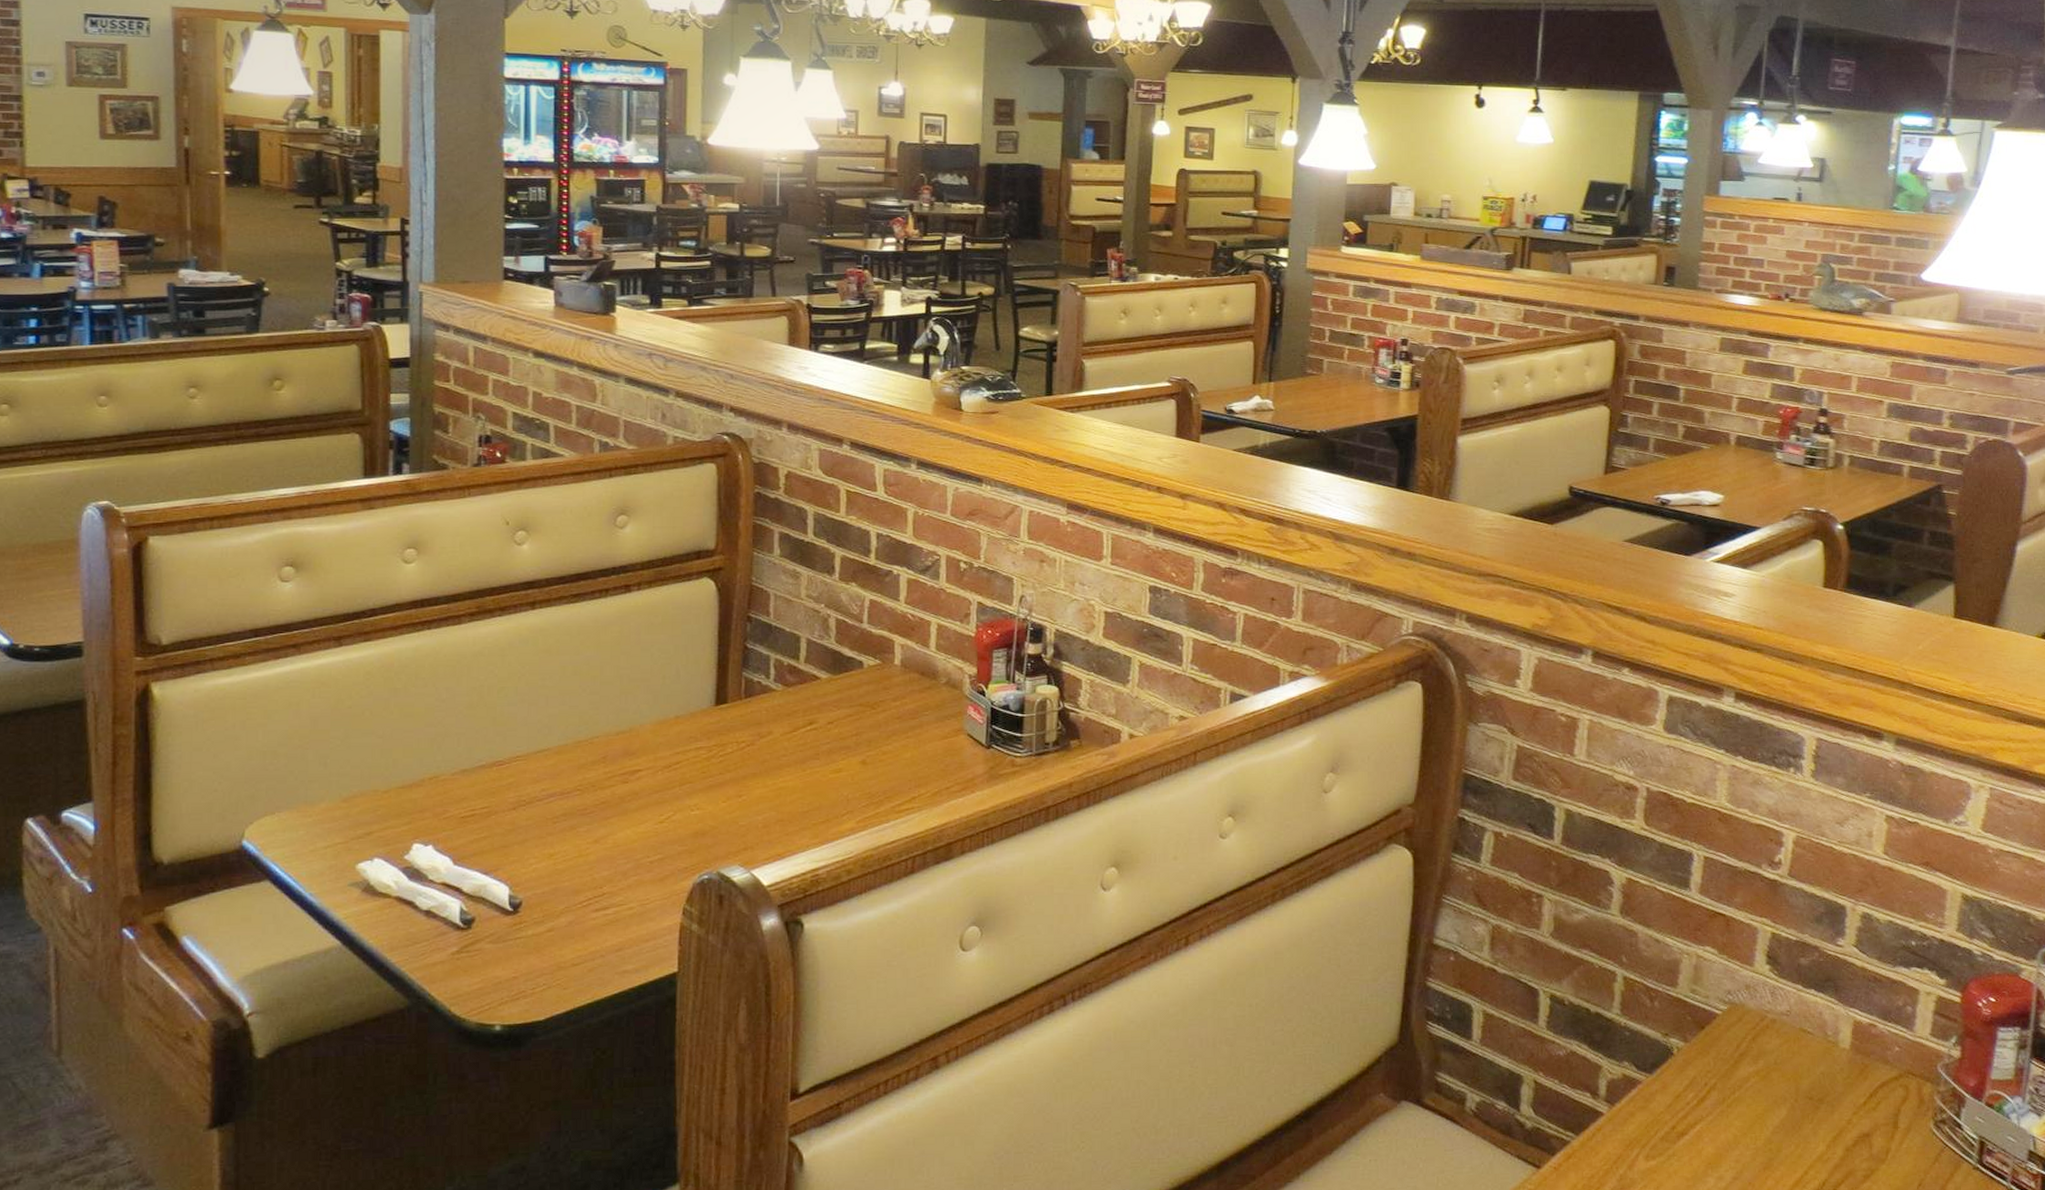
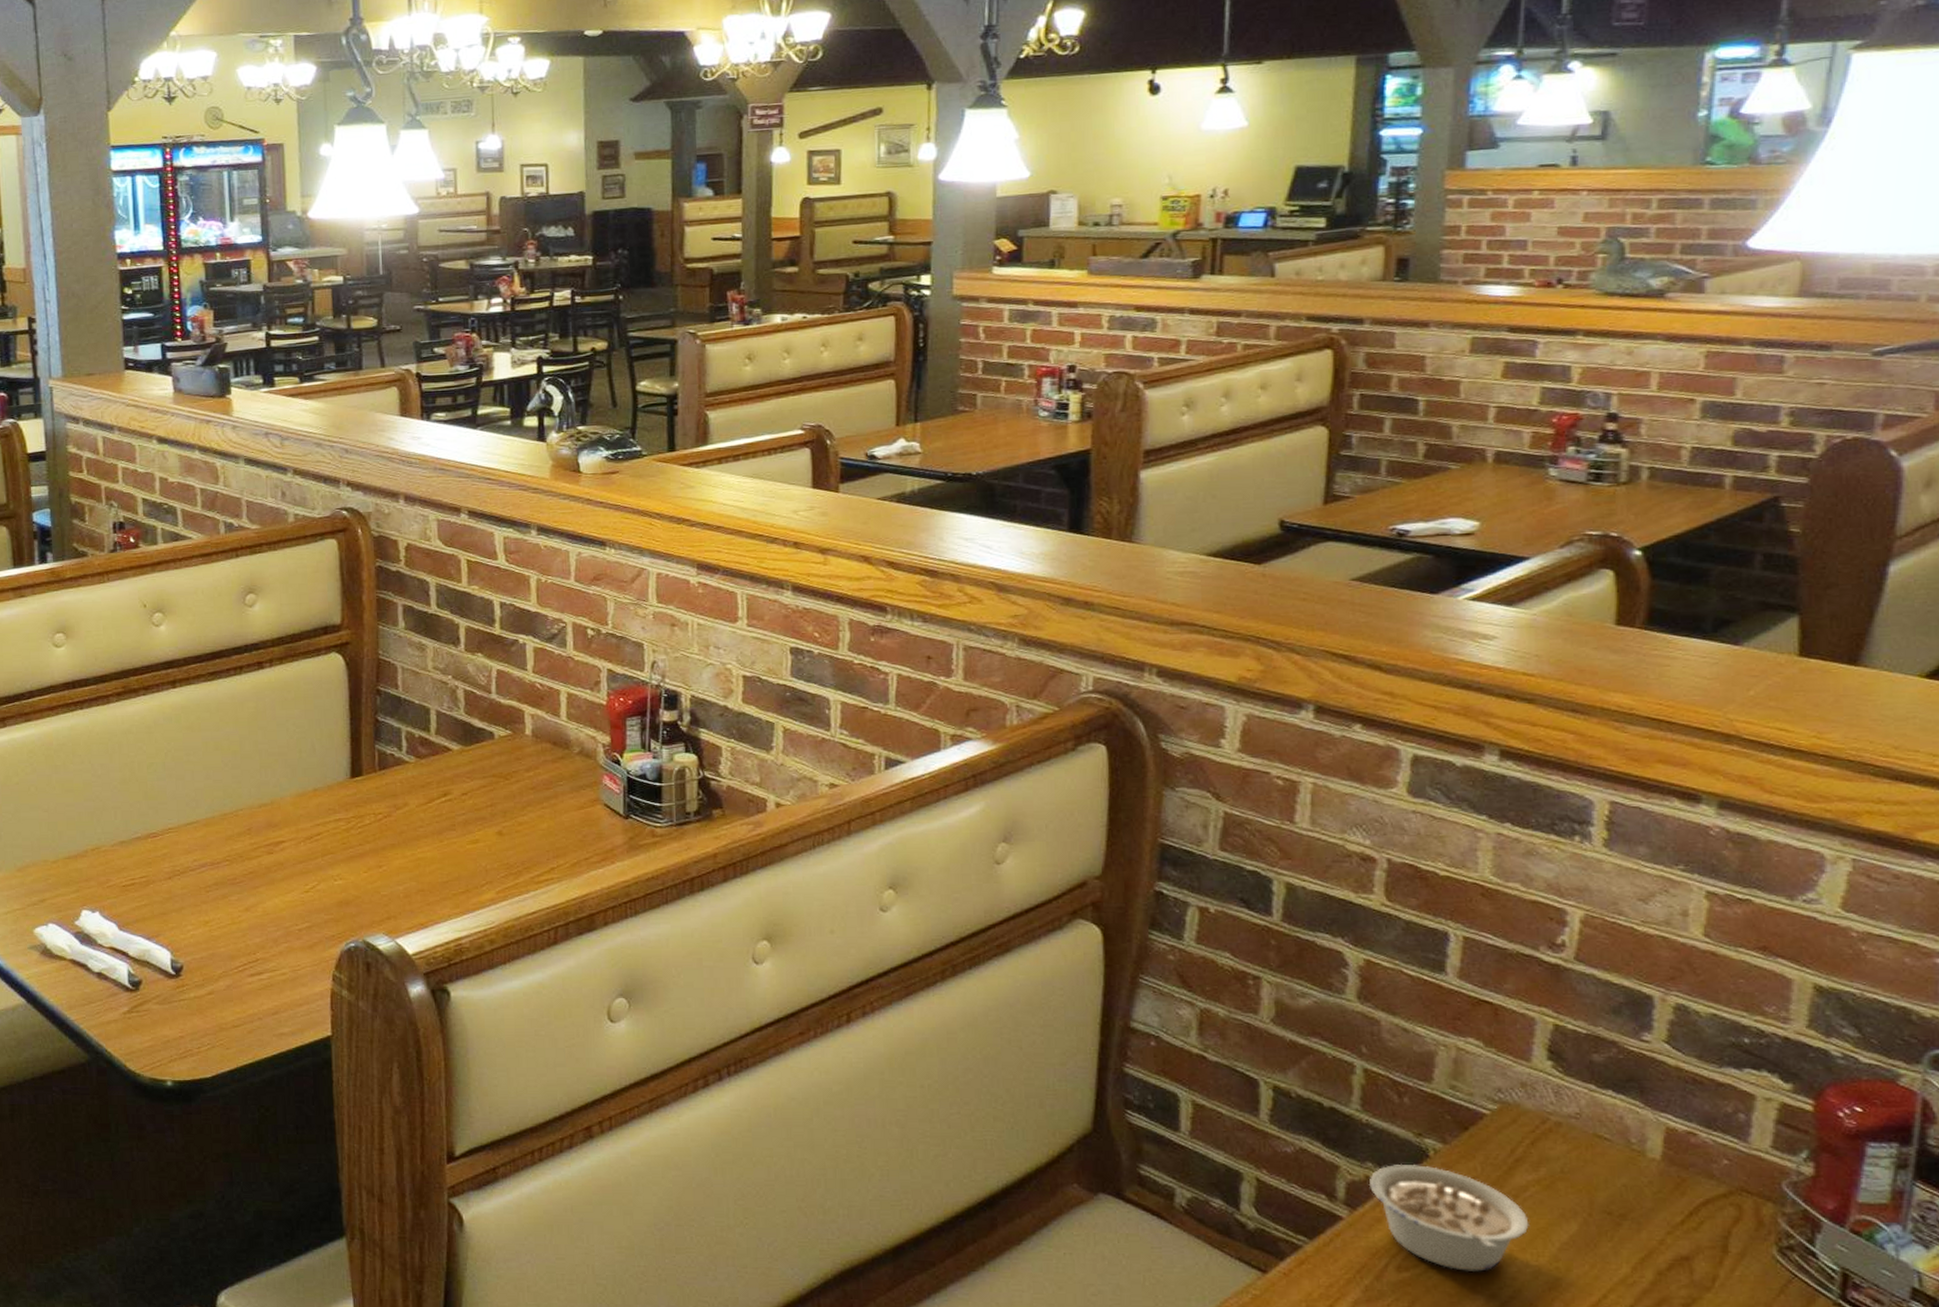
legume: none [1625,1061,1750,1157] -> present [1368,1163,1529,1272]

